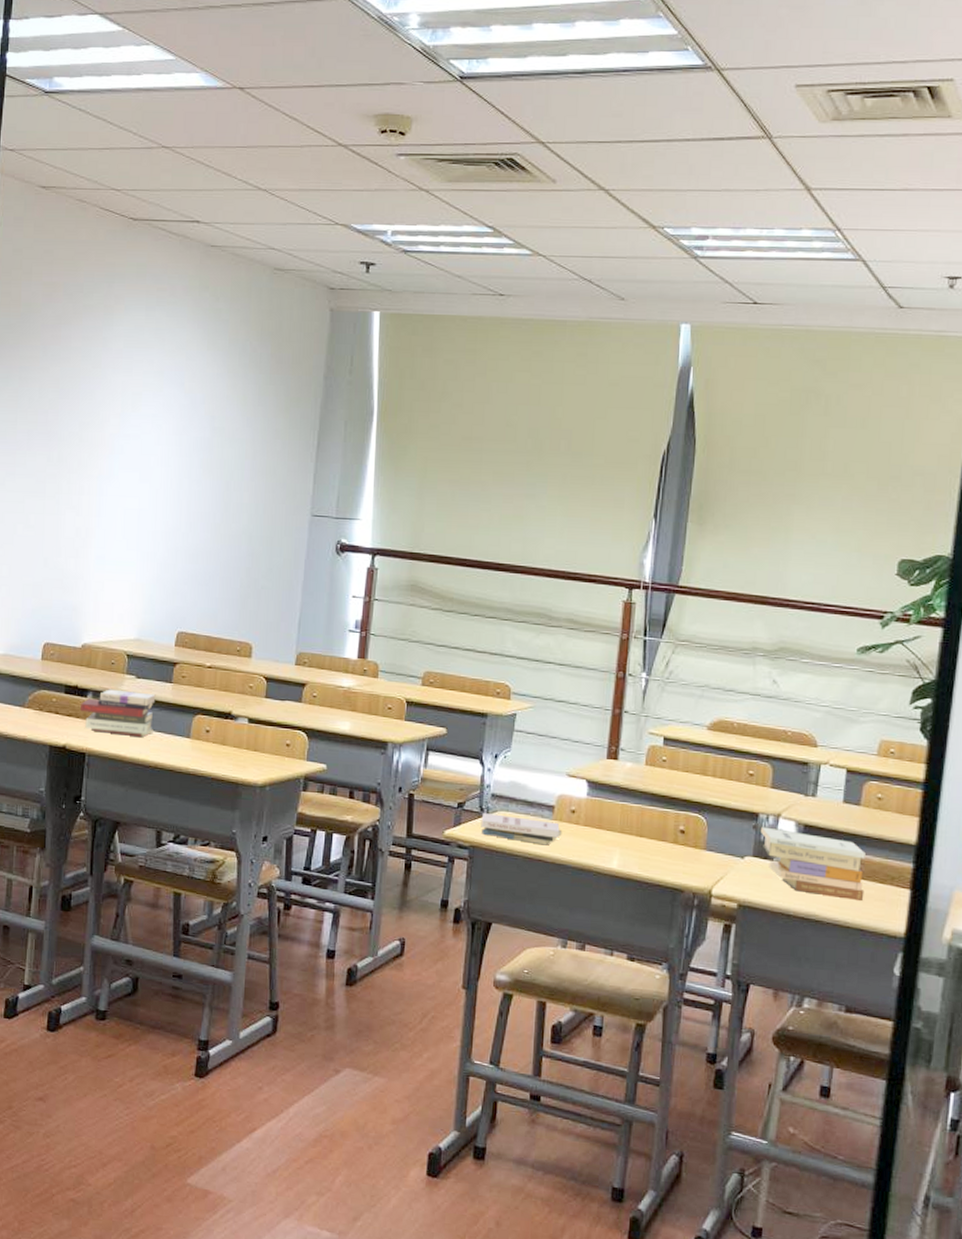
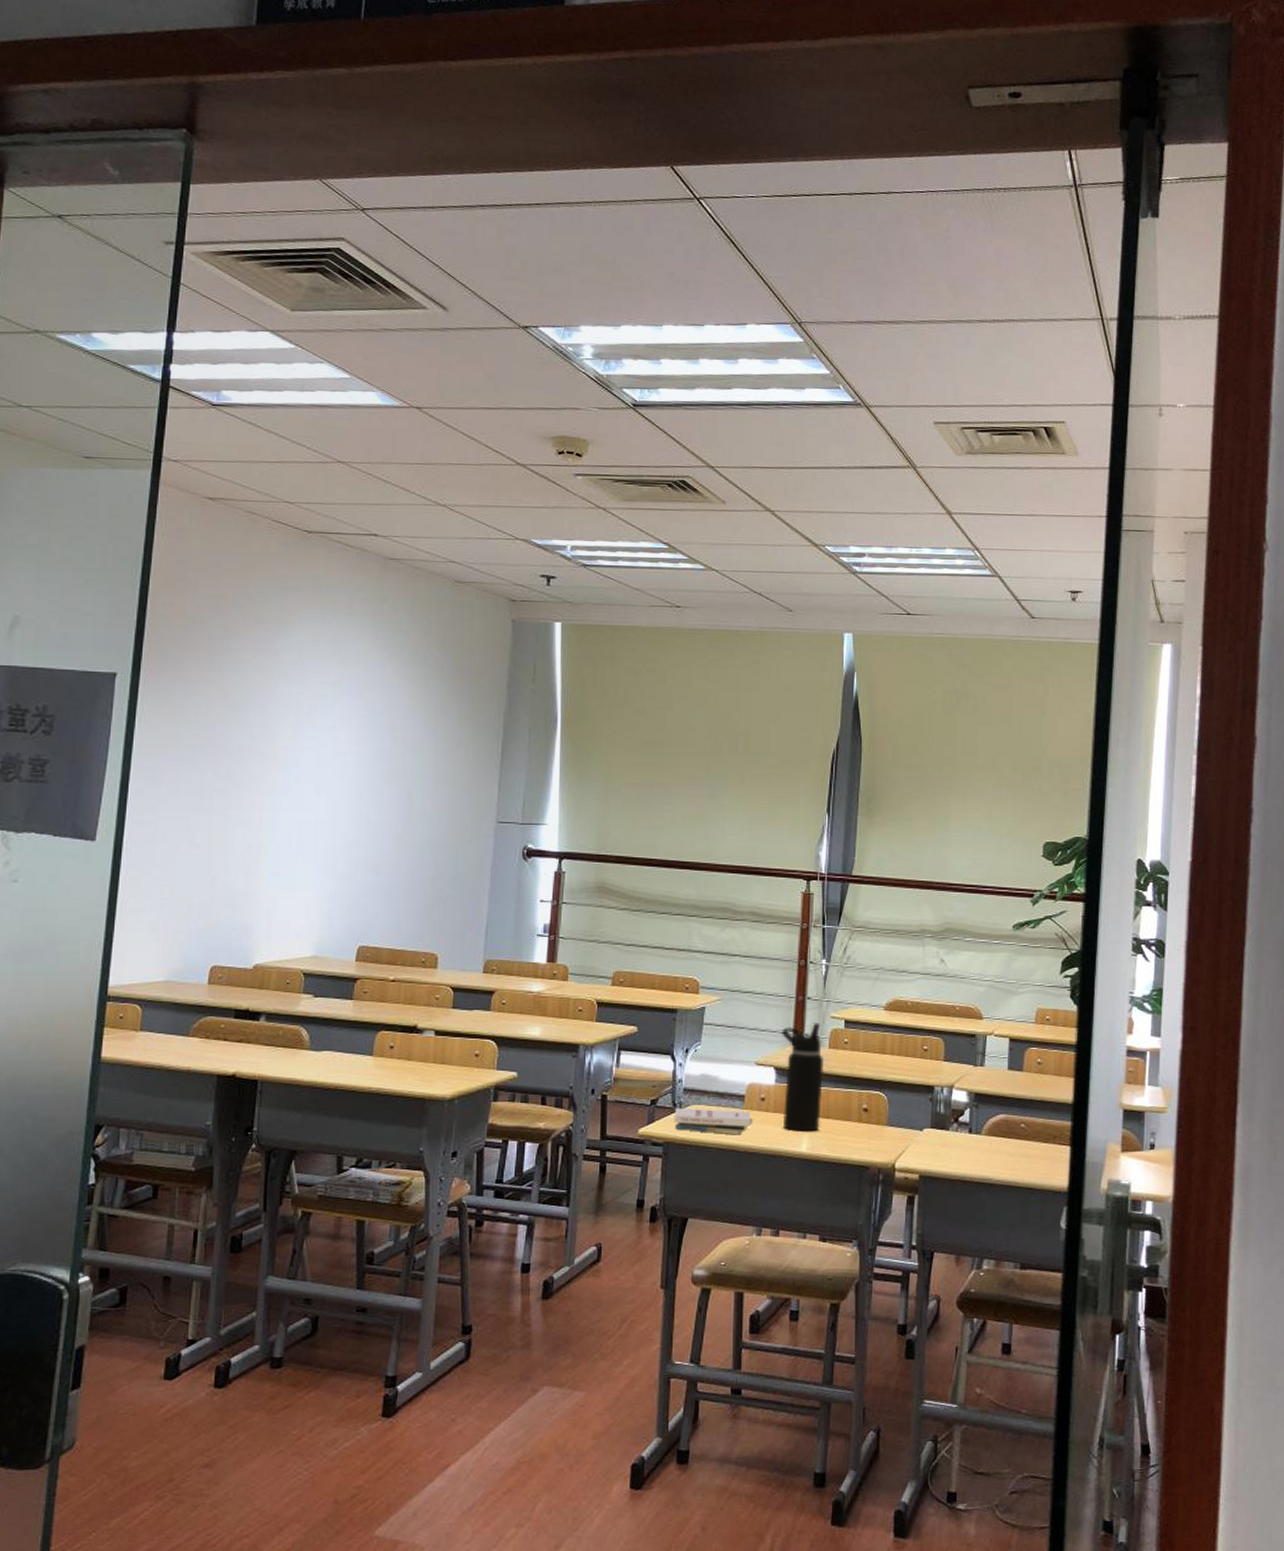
books: present [79,689,156,738] -> none [251,1010,335,1059]
water bottle: none [594,738,640,849] -> present [781,1023,824,1132]
books: present [761,826,866,900] -> none [937,1098,1031,1161]

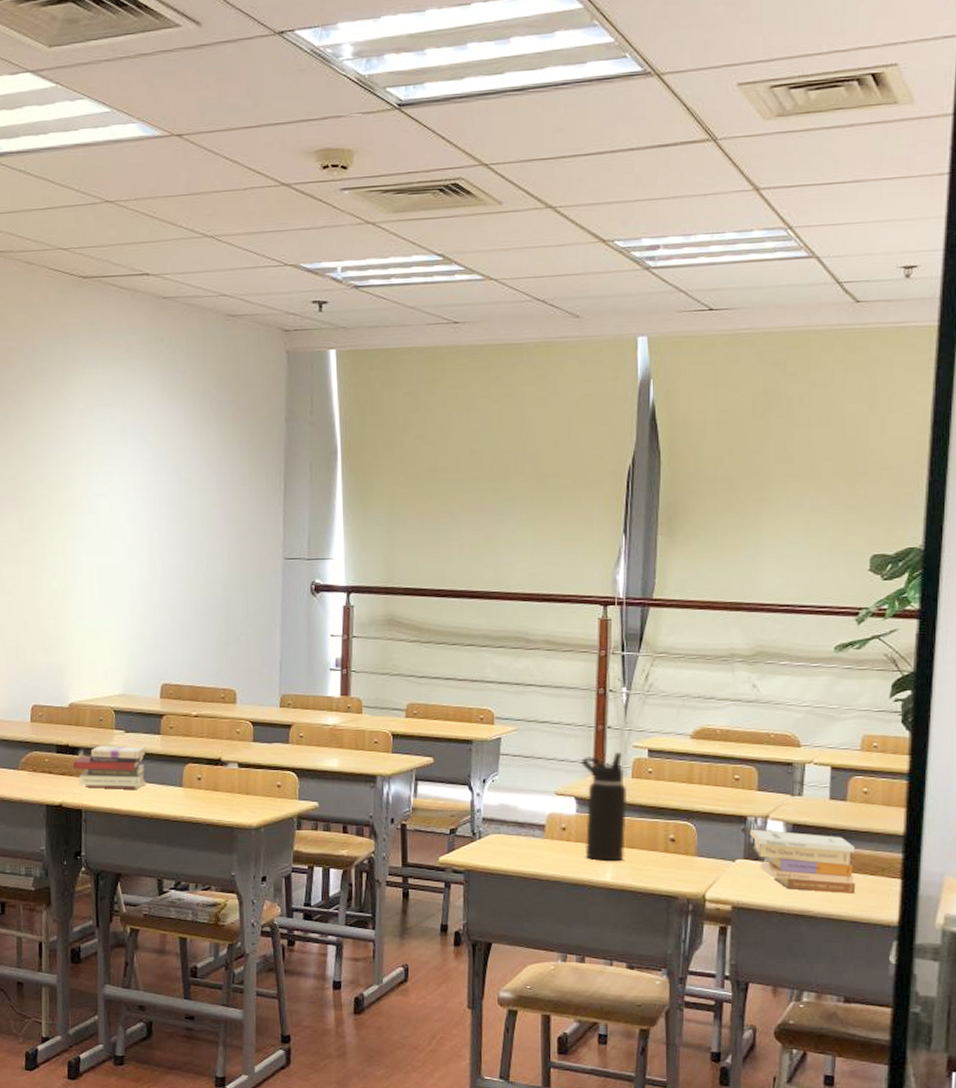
books: none [251,1010,335,1059] -> present [72,745,146,790]
books: present [674,1108,753,1135] -> none [474,837,555,864]
books: none [937,1098,1031,1161] -> present [750,829,856,893]

